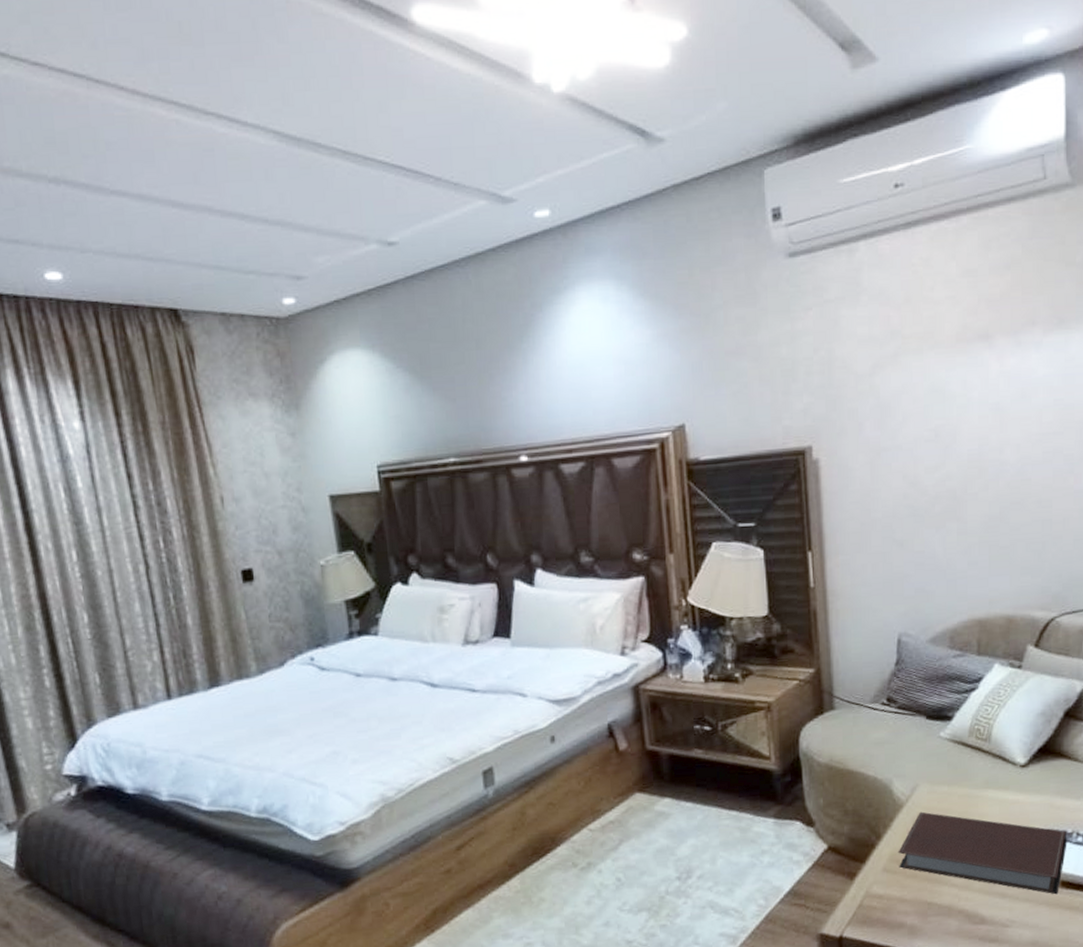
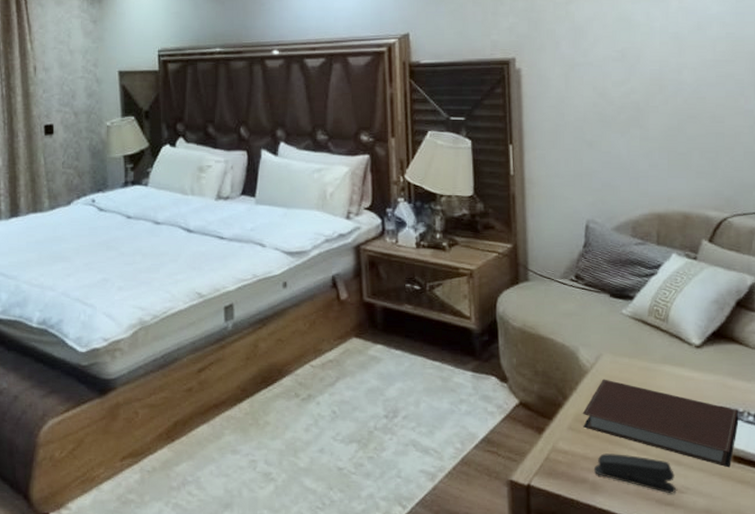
stapler: none [911,892,1000,930] -> present [593,453,676,494]

